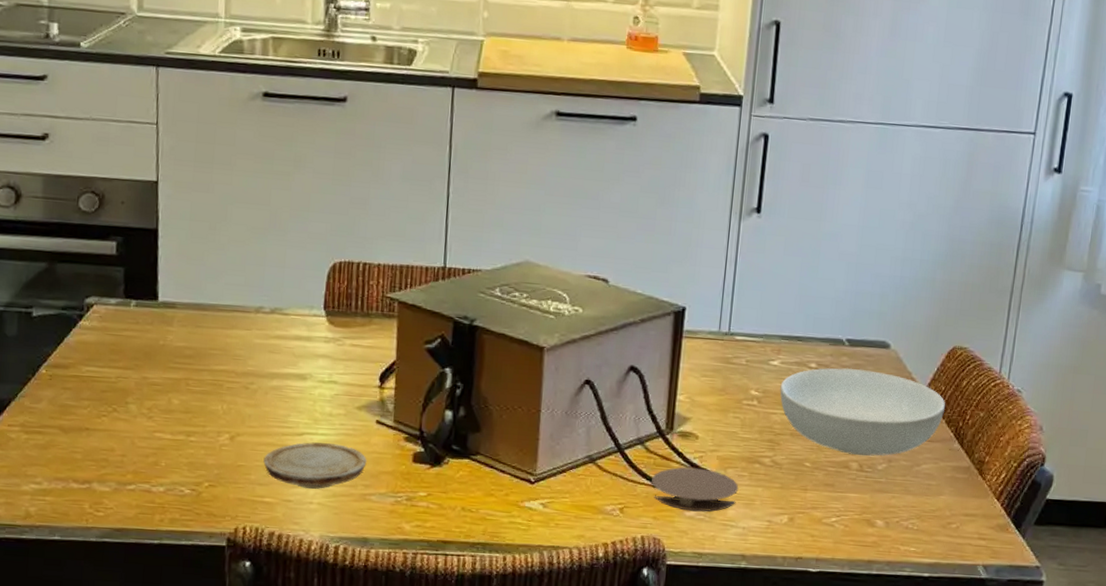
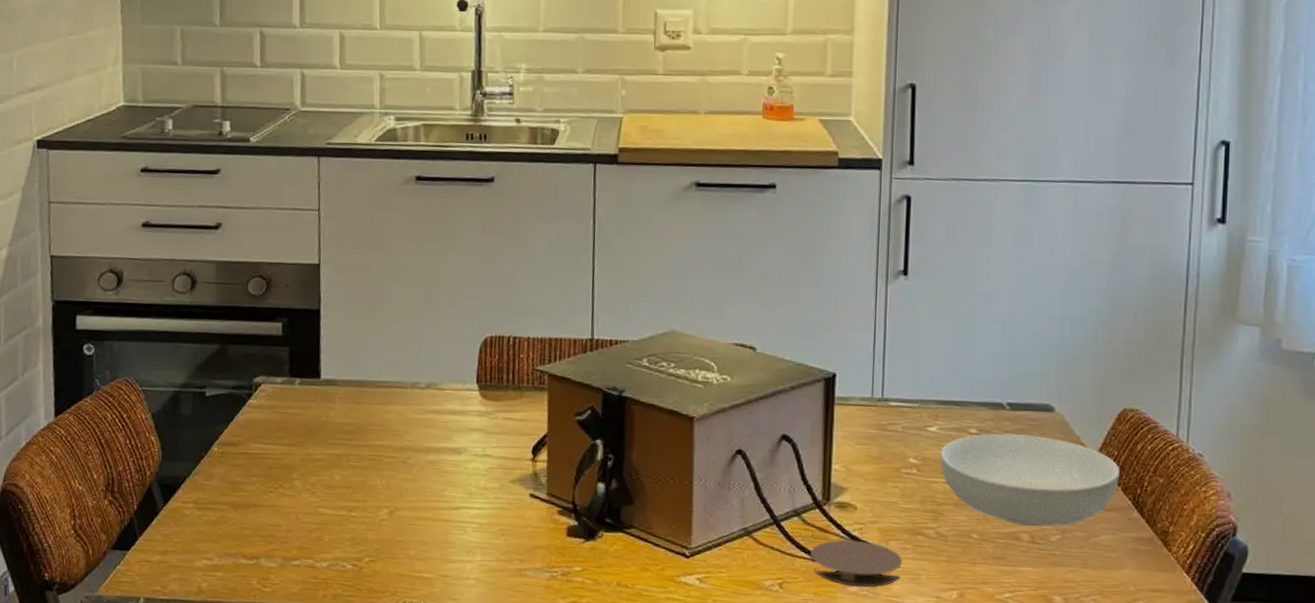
wood slice: present [263,442,367,489] -> none [421,516,522,564]

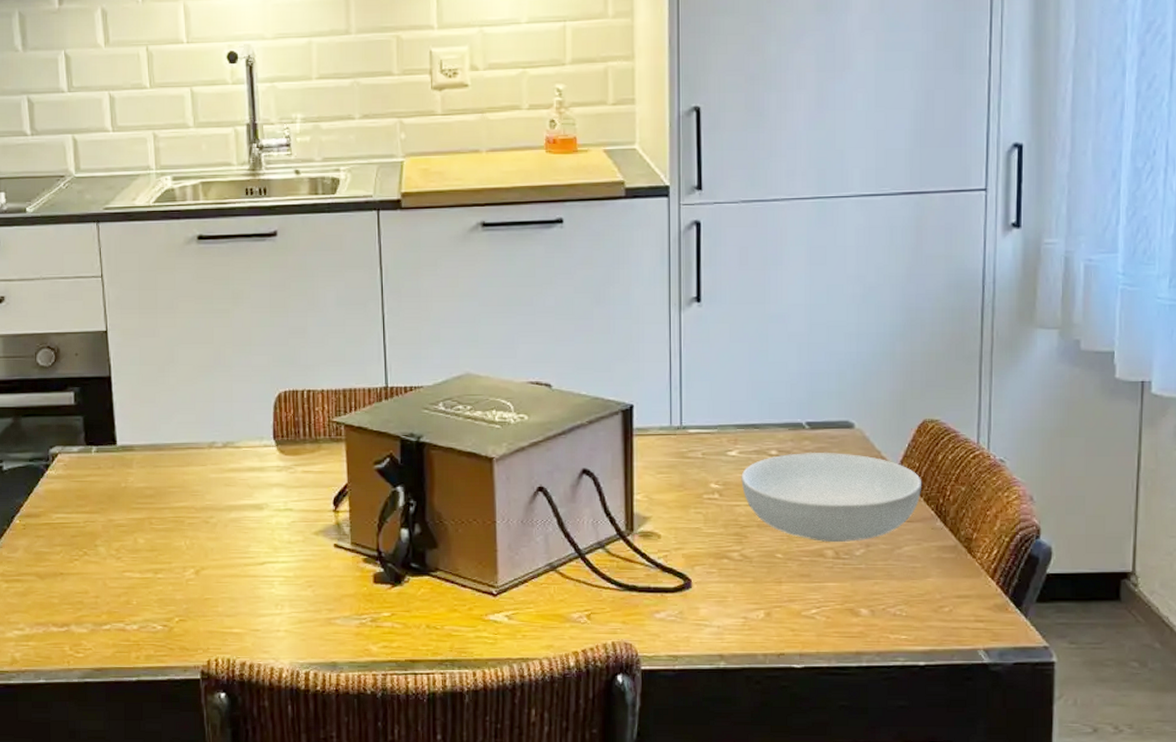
coaster: present [811,539,903,587] -> none [617,568,709,613]

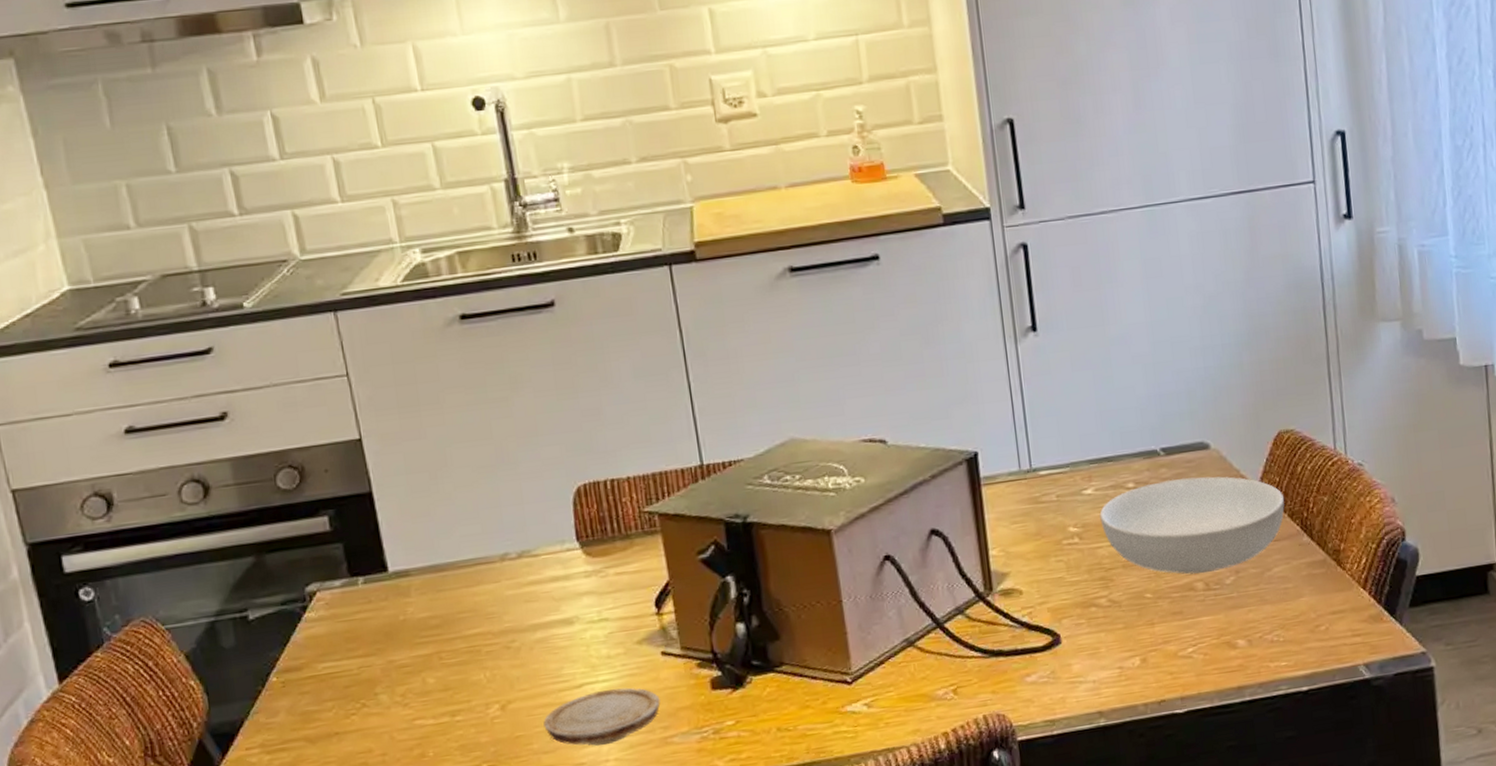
wood slice: none [229,571,329,616] -> present [543,687,661,746]

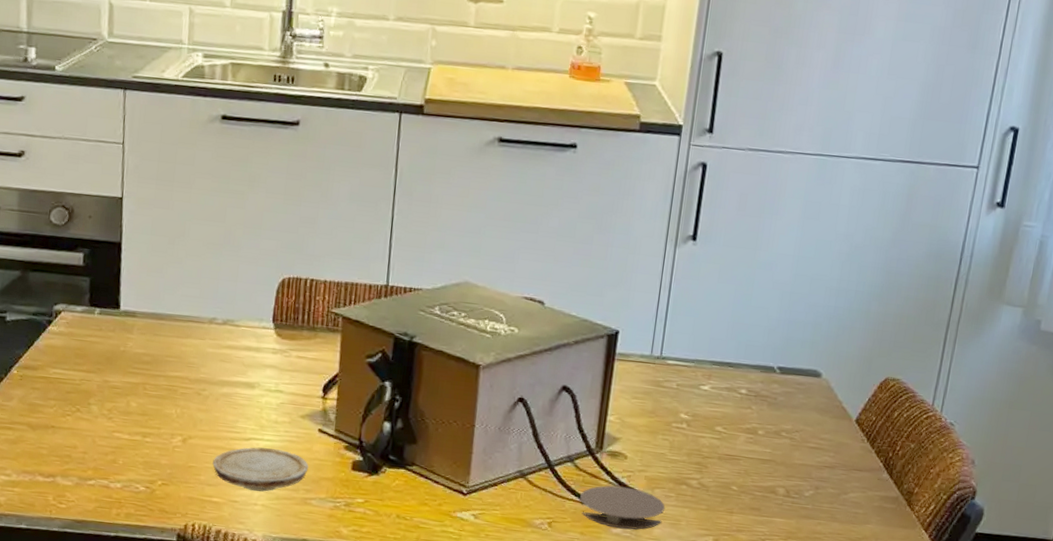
coaster: none [981,625,1079,677] -> present [580,485,666,530]
serving bowl: present [1099,476,1285,575] -> none [709,394,876,483]

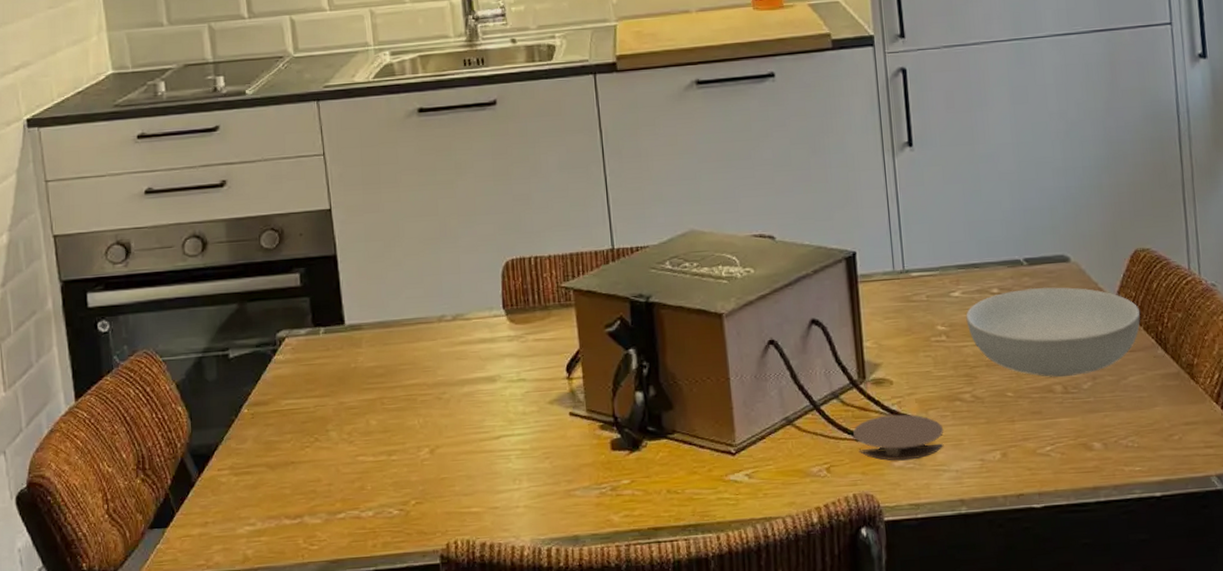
wood slice: present [212,447,309,492] -> none [465,442,566,492]
serving bowl: none [709,394,876,483] -> present [966,287,1141,378]

